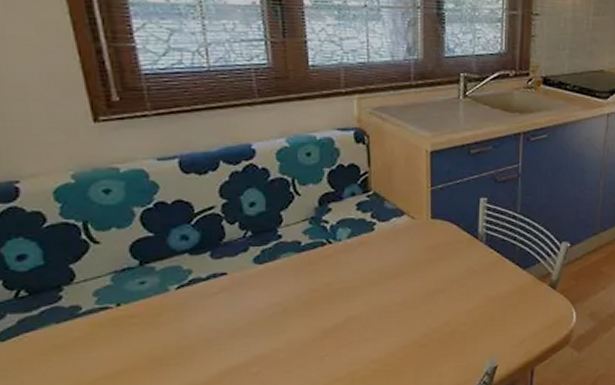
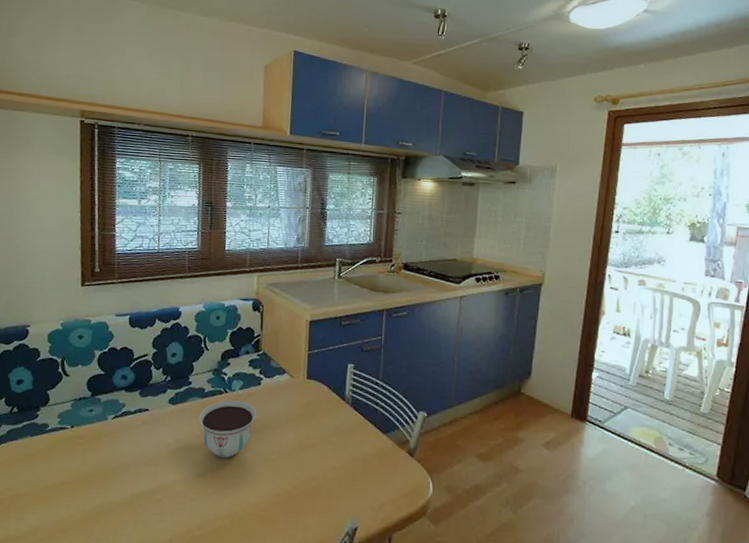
bowl: none [296,251,371,317] -> present [198,400,256,458]

